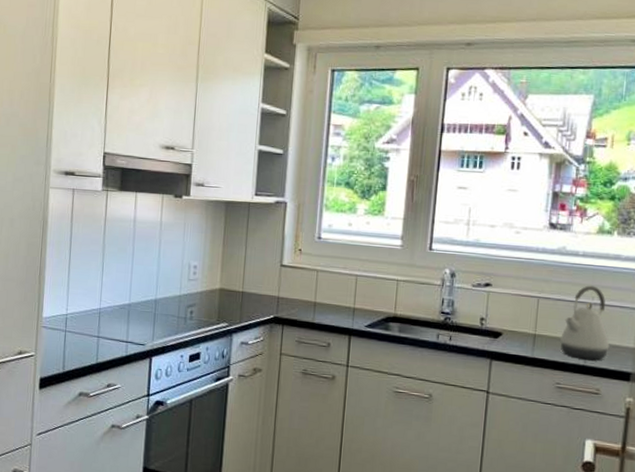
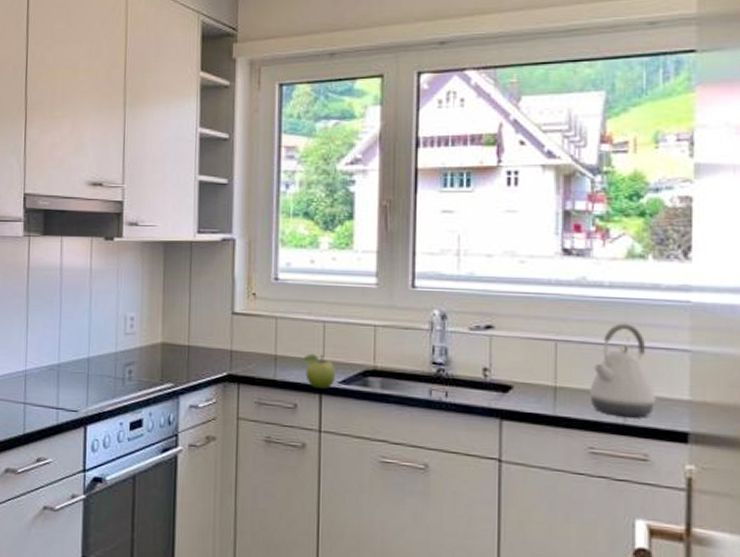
fruit: none [336,302,364,332] -> present [301,353,336,390]

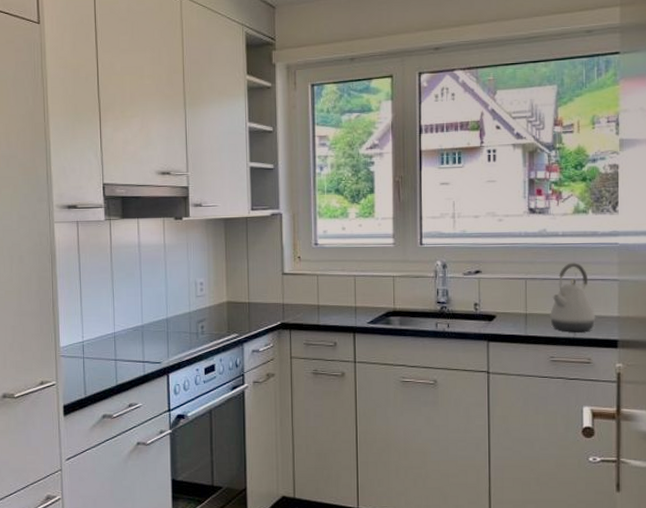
fruit: present [301,353,336,390] -> none [338,302,365,329]

